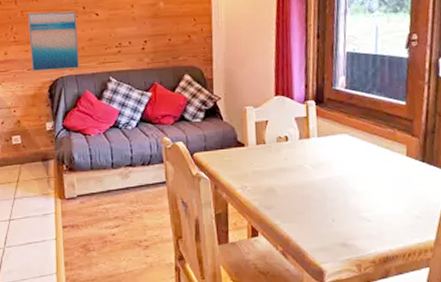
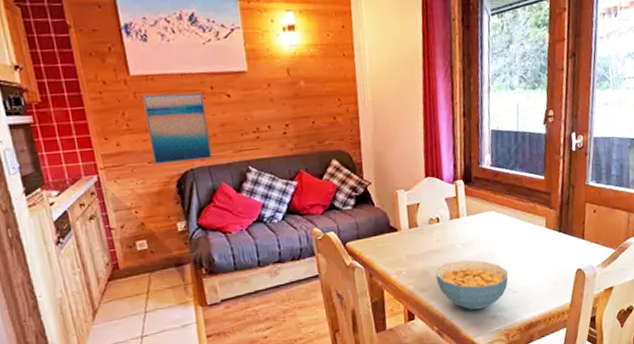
cereal bowl: none [282,181,362,235] -> present [436,260,509,311]

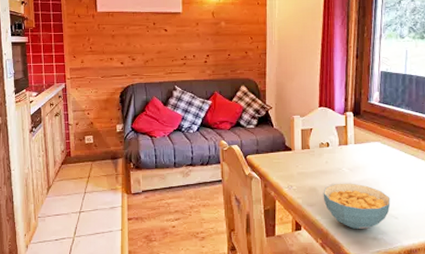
wall art: present [142,92,213,165] -> none [104,26,149,79]

